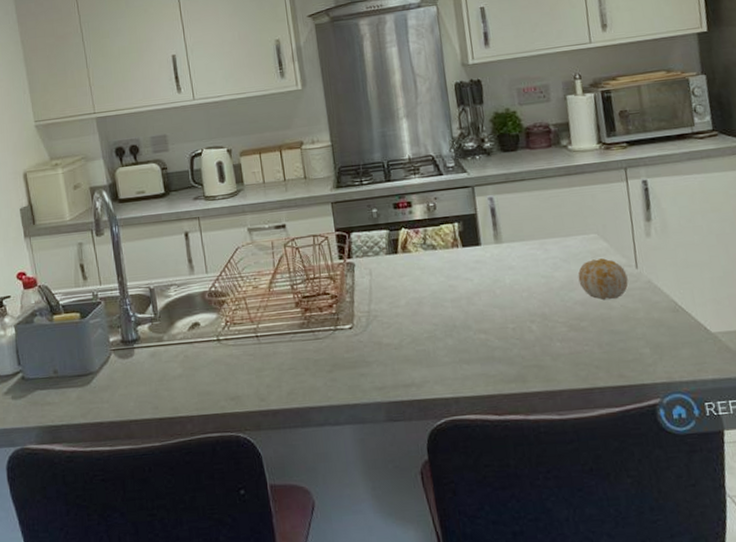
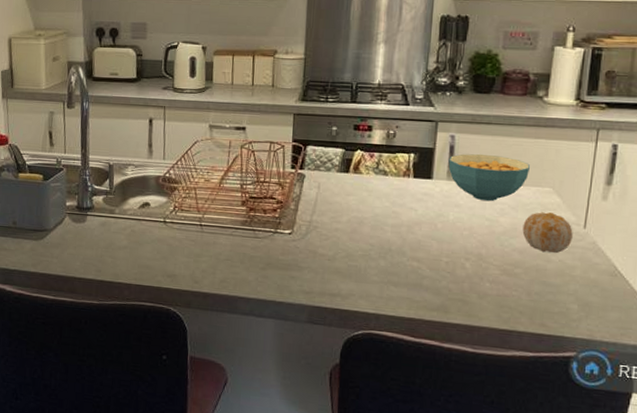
cereal bowl: none [492,210,572,258] -> present [448,154,530,202]

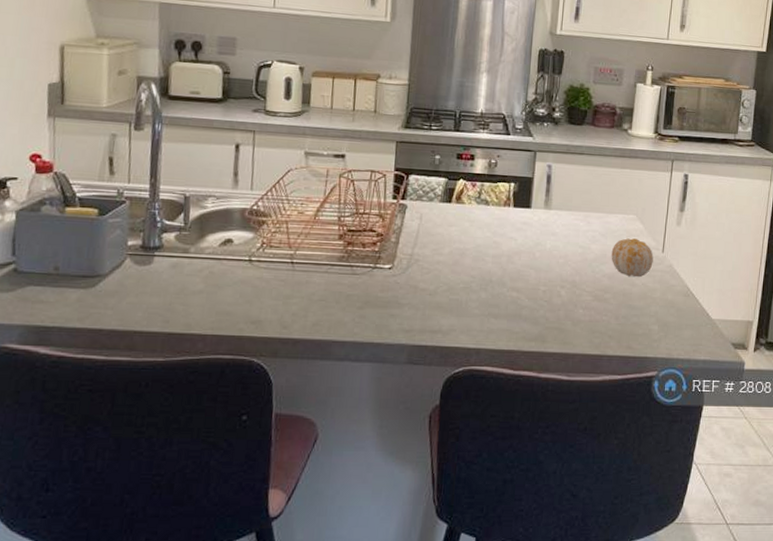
cereal bowl: present [448,154,530,202] -> none [545,183,617,229]

